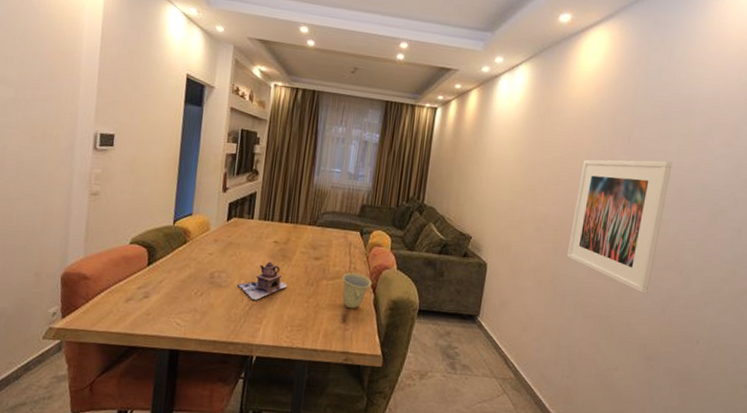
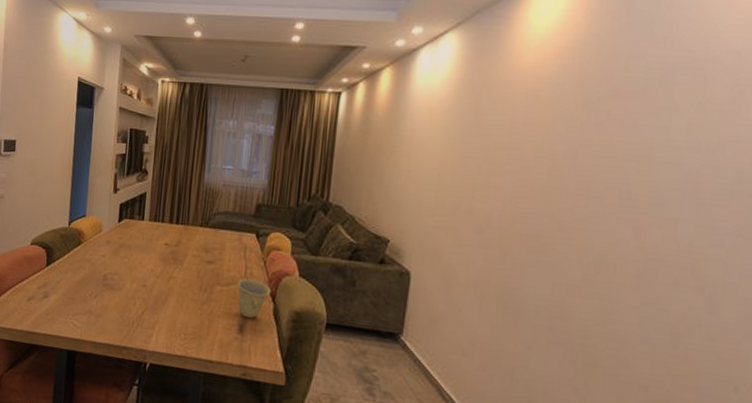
teapot: present [237,262,288,301] -> none [130,265,180,306]
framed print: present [566,159,673,294] -> none [519,140,680,318]

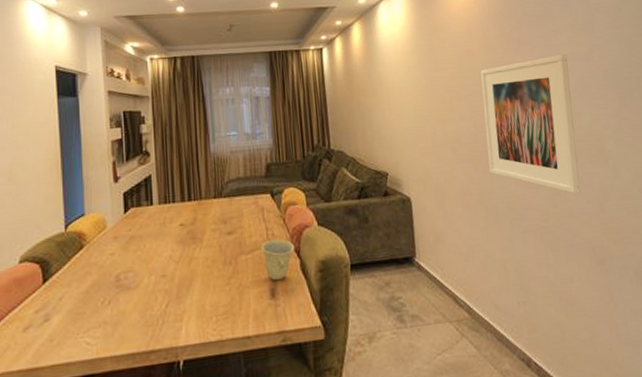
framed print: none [519,140,680,318] -> present [480,54,580,194]

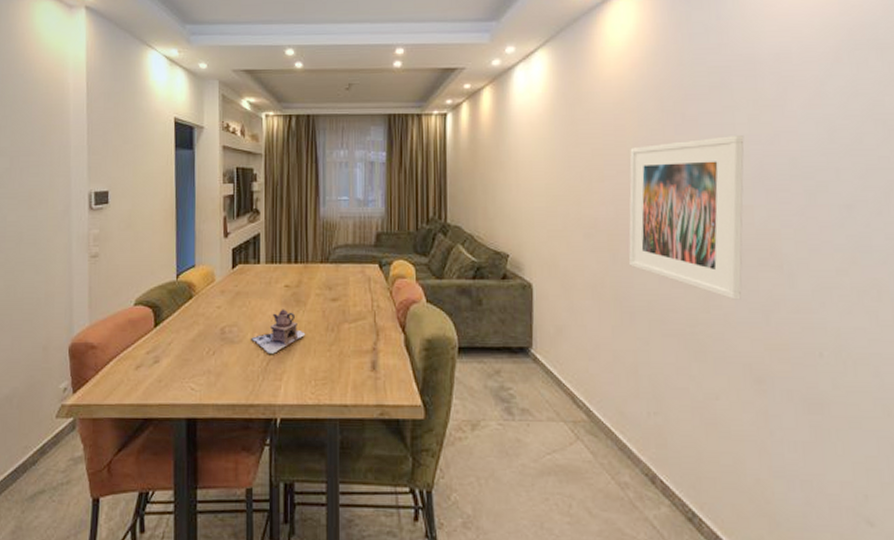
teapot: none [148,248,204,297] -> present [251,309,306,355]
cup: present [260,239,295,281] -> none [364,311,400,354]

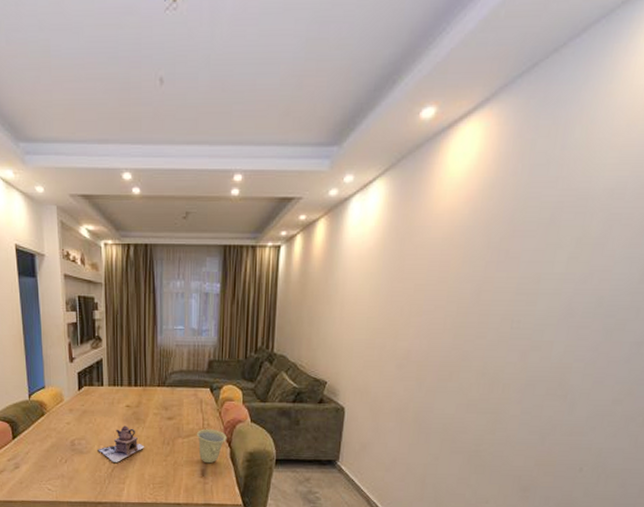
cup: none [364,311,400,354] -> present [196,428,227,464]
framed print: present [628,136,744,300] -> none [432,274,560,424]

